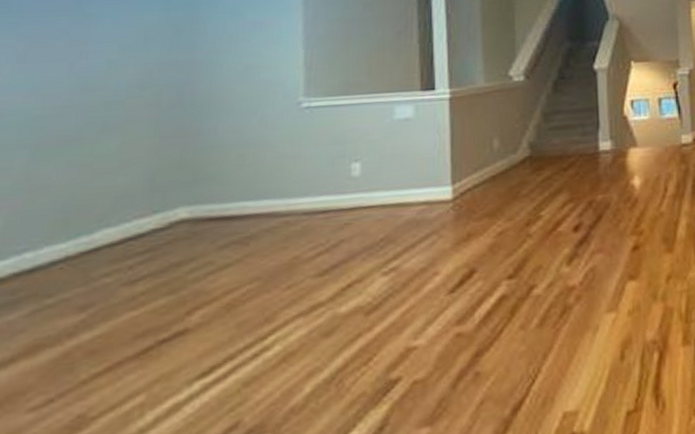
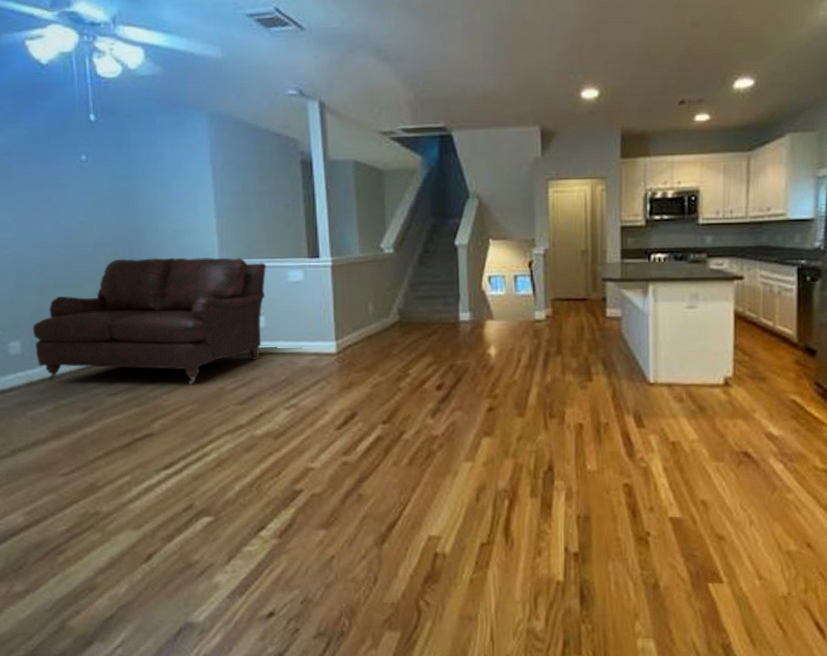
sofa: none [11,94,366,273] -> present [32,257,266,385]

